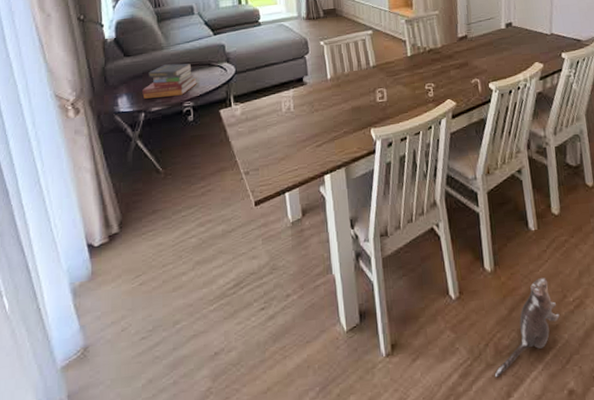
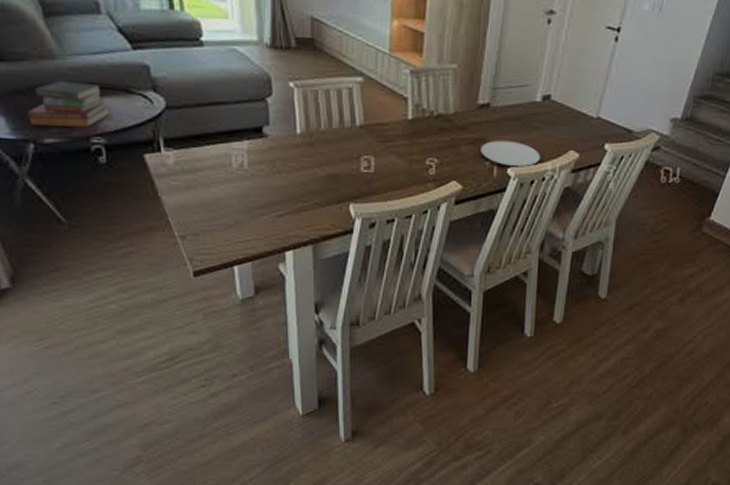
plate: none [465,61,514,82] -> present [480,140,541,167]
cat: present [494,278,560,378] -> none [460,383,540,469]

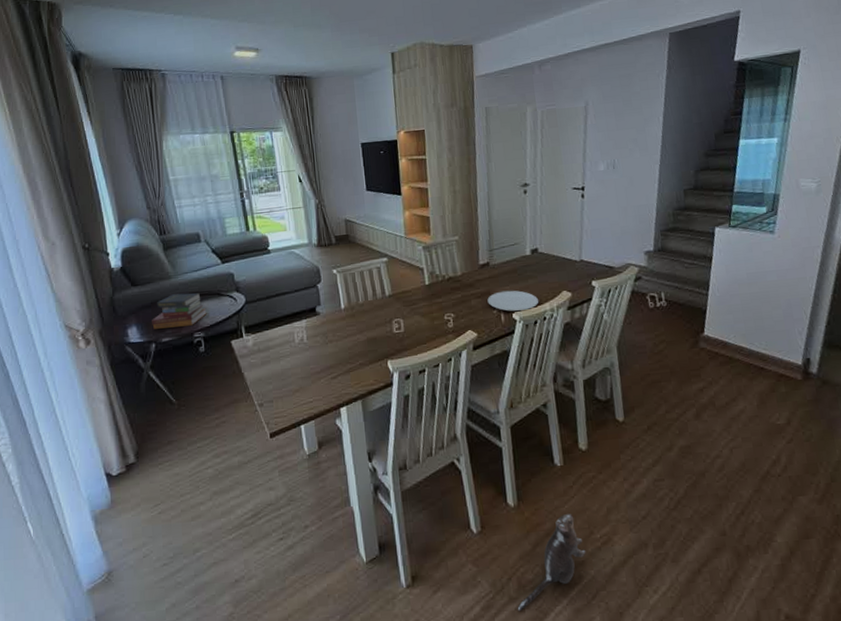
cat: none [460,383,540,469] -> present [517,514,586,612]

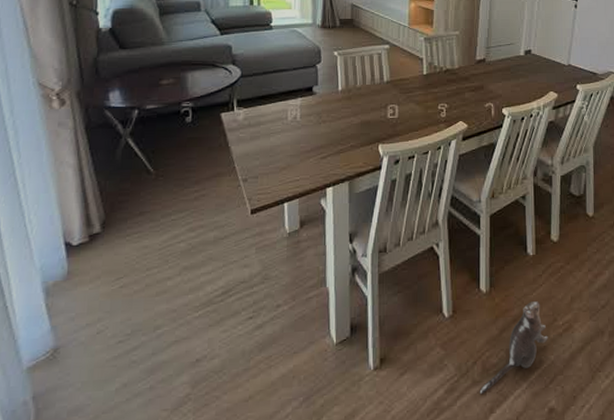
books: present [152,293,207,329] -> none [137,61,199,95]
plate: present [487,290,539,312] -> none [480,86,528,107]

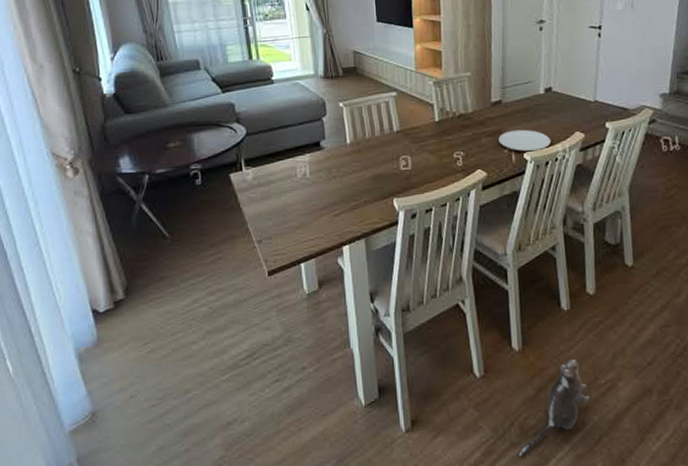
plate: none [480,86,528,107] -> present [498,129,552,152]

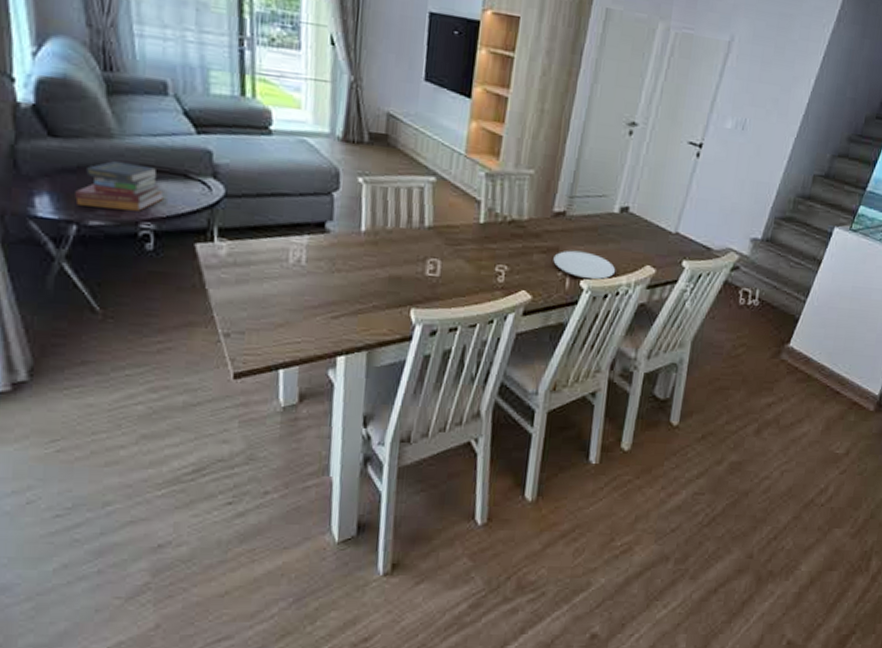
books: none [146,122,205,160] -> present [75,161,164,211]
cat: present [518,359,590,457] -> none [510,517,601,613]

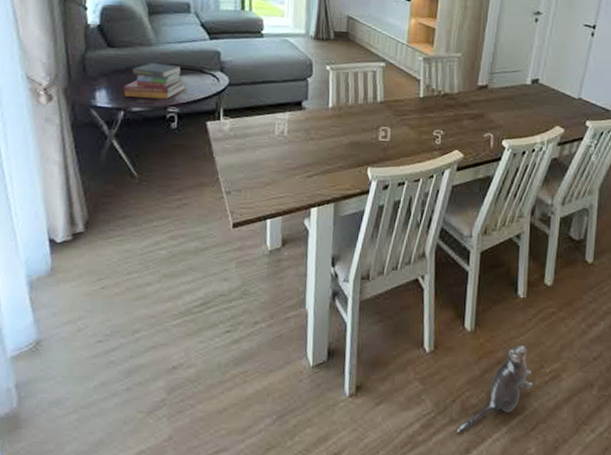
cat: none [510,517,601,613] -> present [456,345,533,434]
plate: present [553,250,616,280] -> none [479,116,531,140]

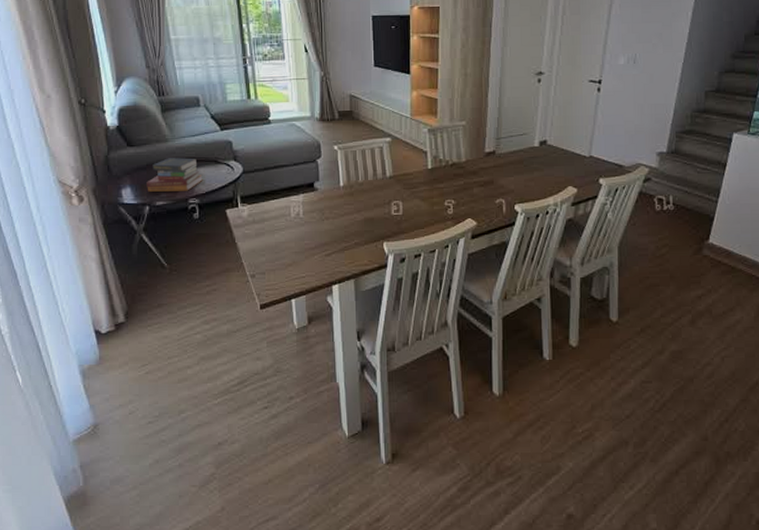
cat: present [456,345,533,434] -> none [493,407,566,495]

